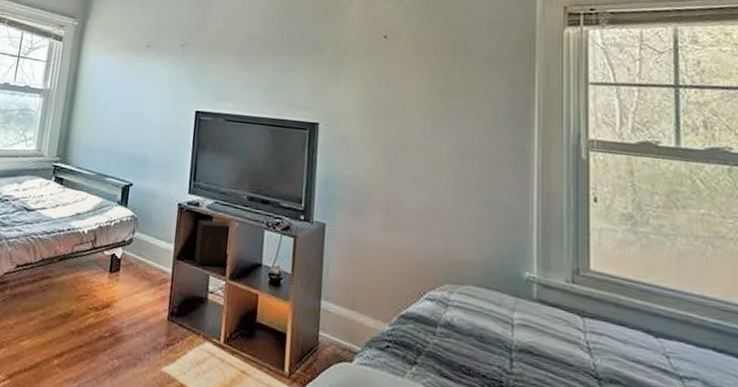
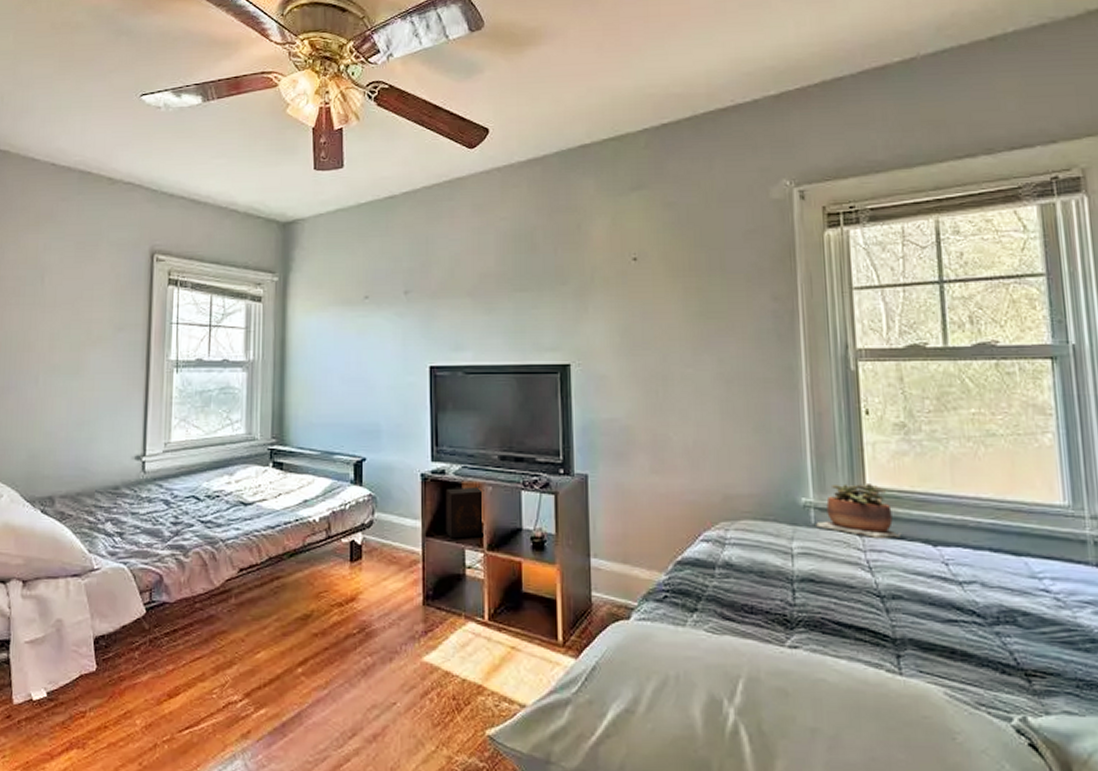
succulent plant: none [538,264,623,324] -> present [816,482,902,538]

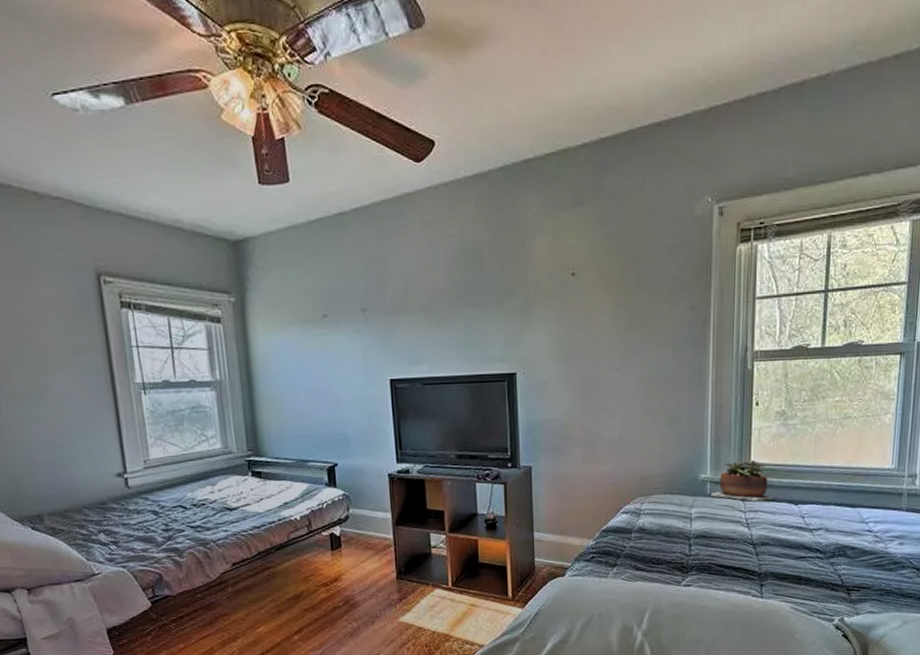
decorative box: present [445,486,486,539] -> none [410,482,447,526]

